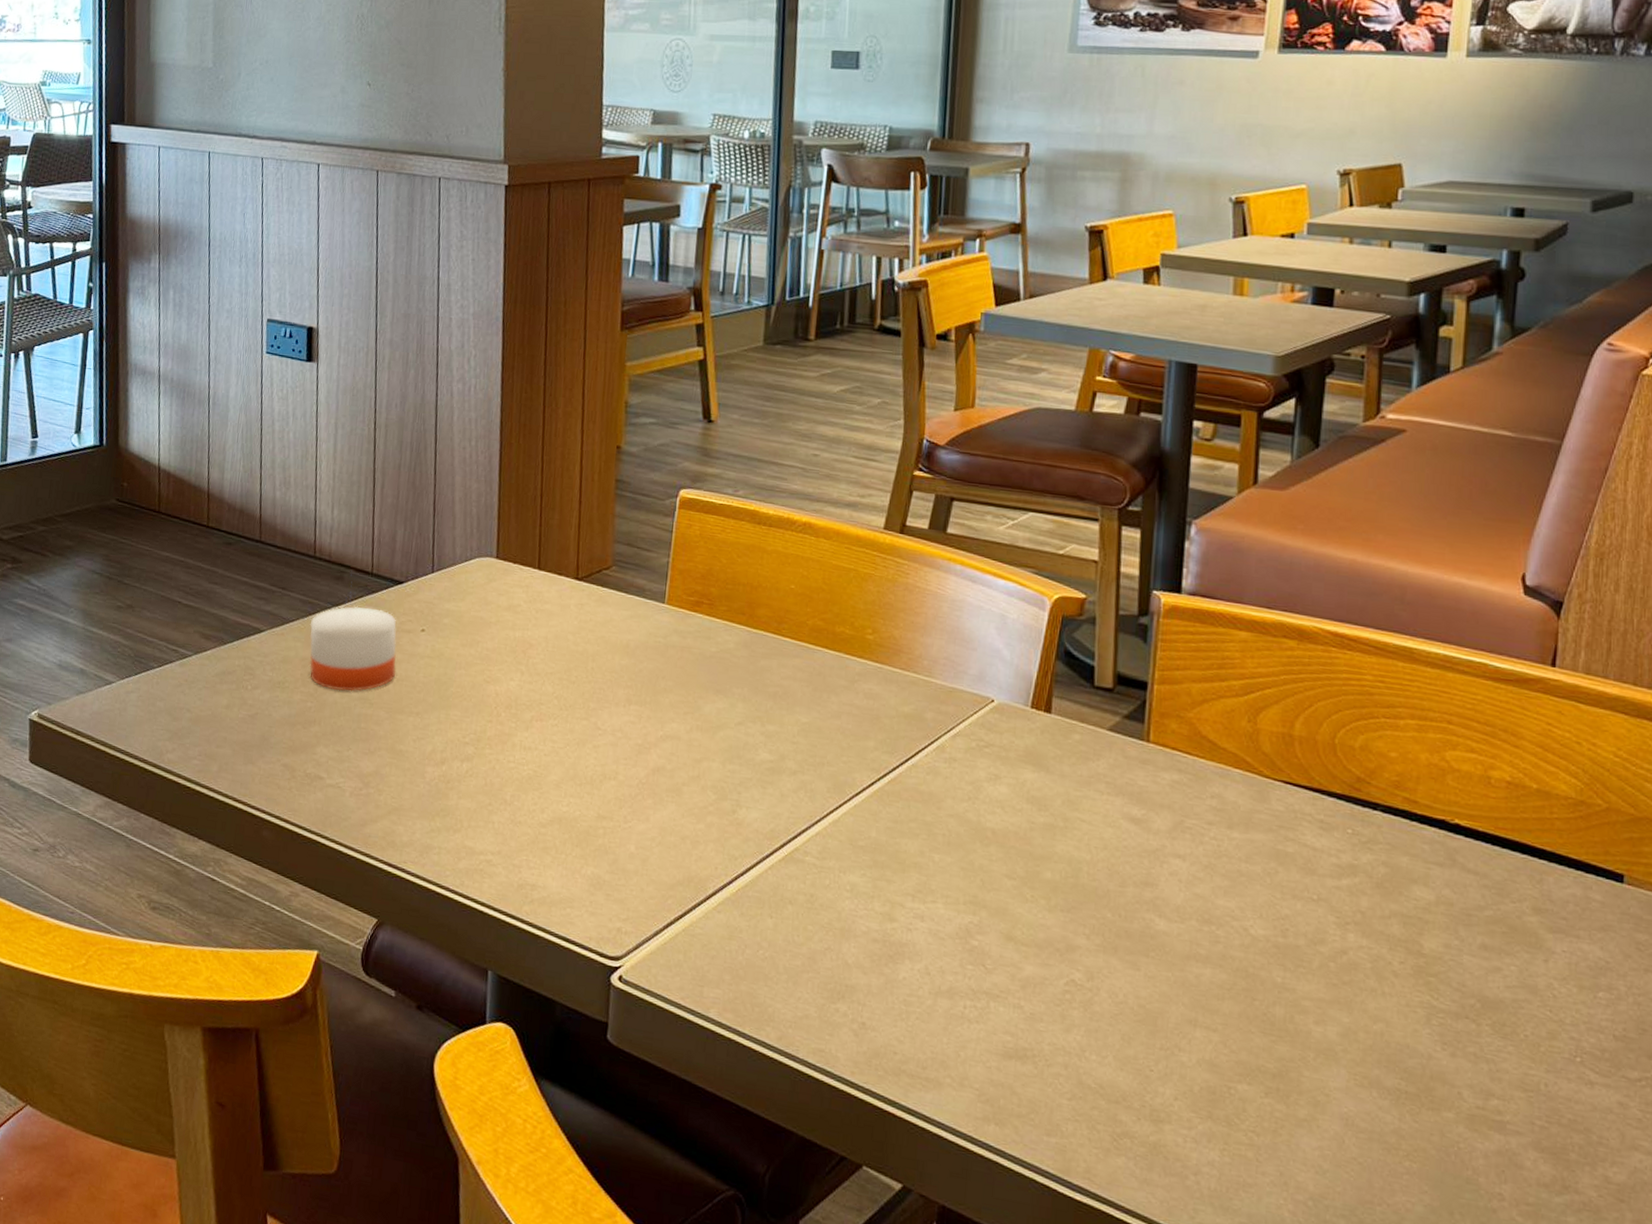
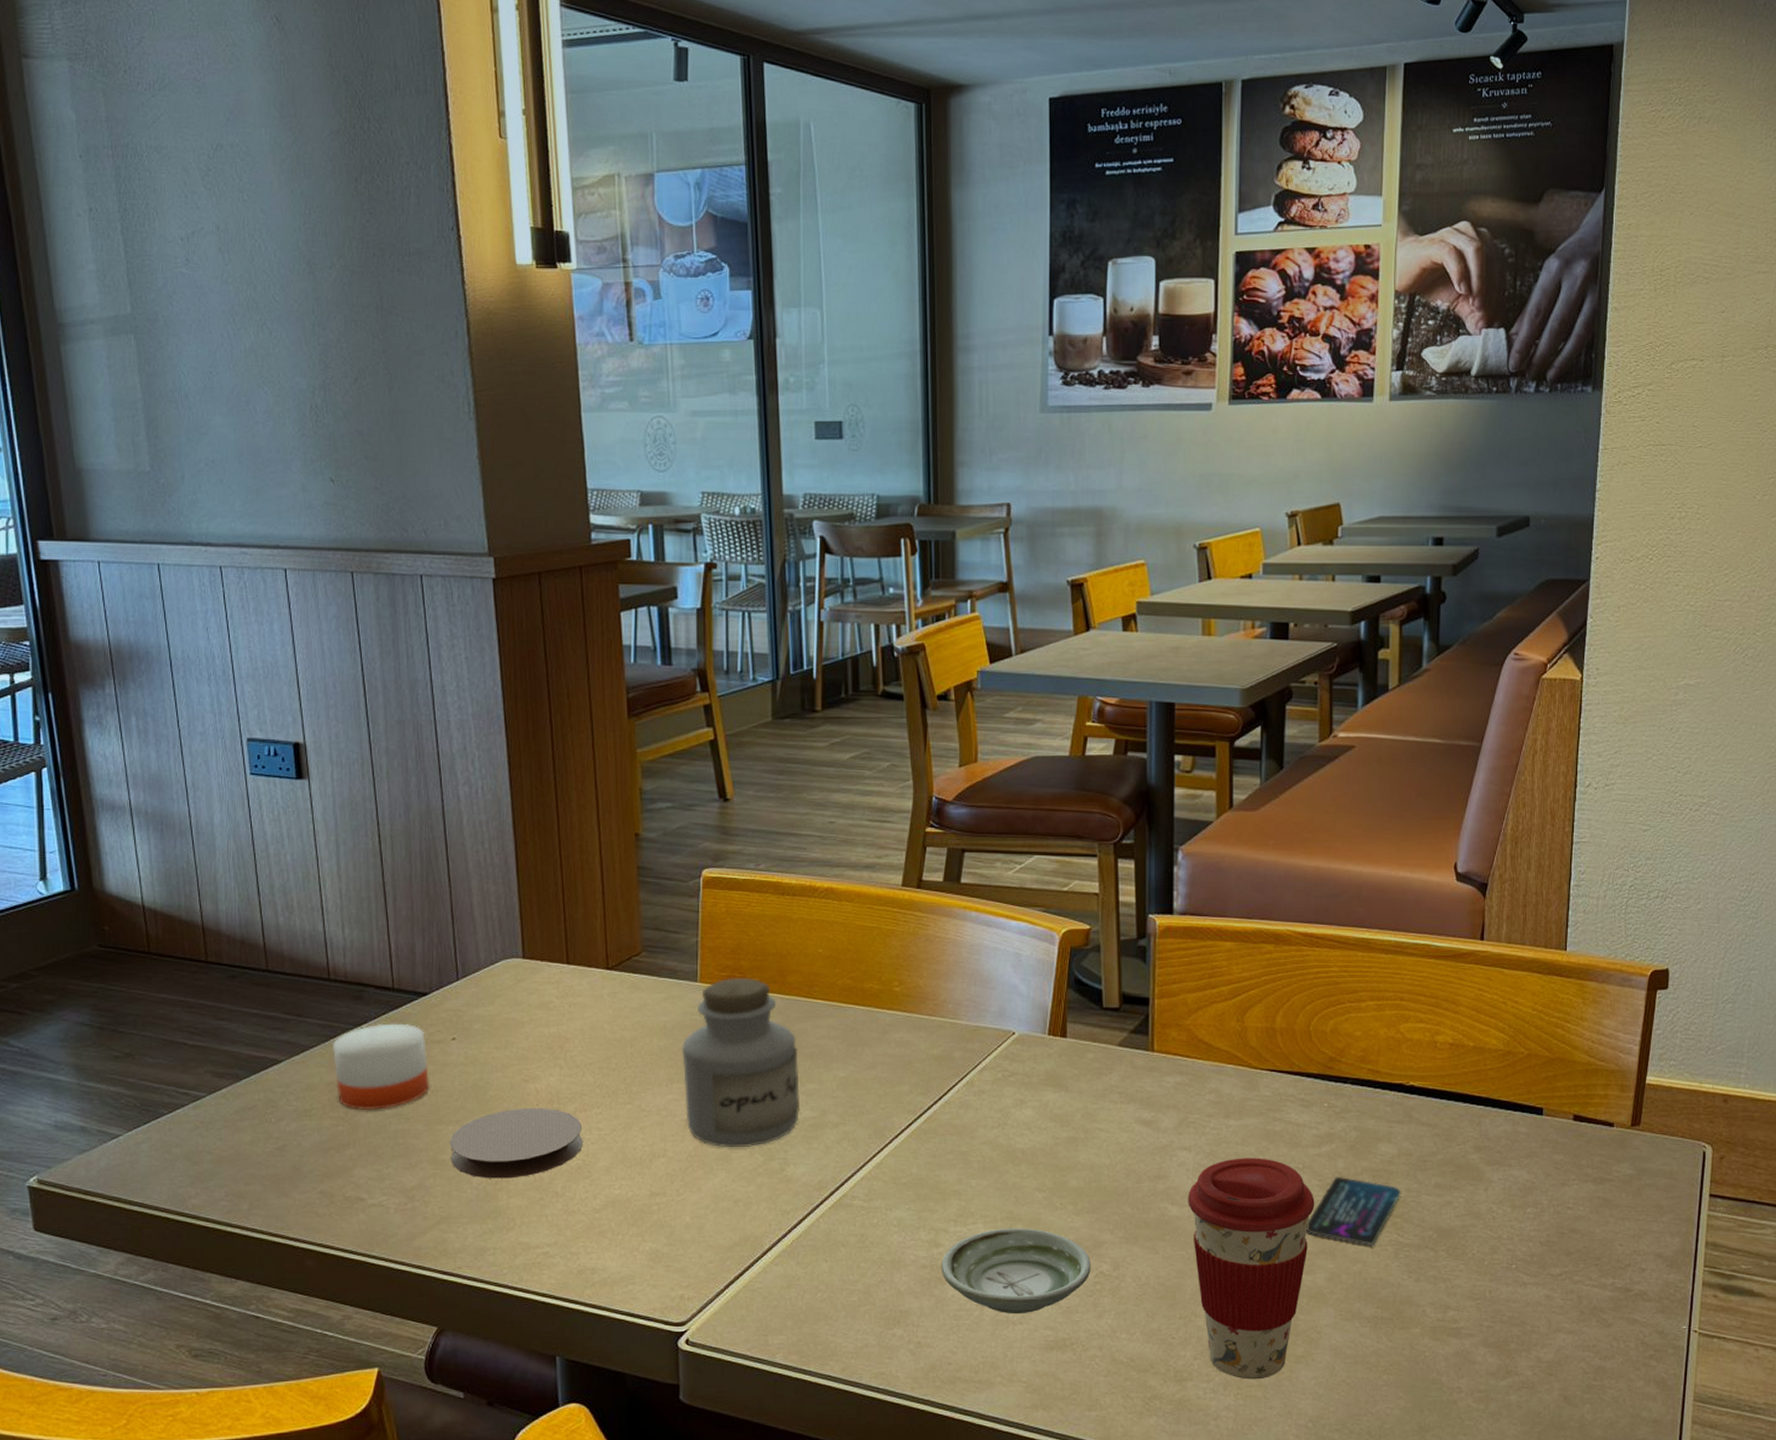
coaster: none [407,708,537,780] -> present [449,1107,583,1179]
jar: none [640,603,761,784] -> present [682,977,799,1148]
saucer: none [894,912,1062,1013] -> present [941,1228,1091,1315]
coffee cup: none [1178,876,1331,1138] -> present [1188,1158,1315,1380]
business card: none [1318,915,1438,1004] -> present [1306,1176,1401,1245]

